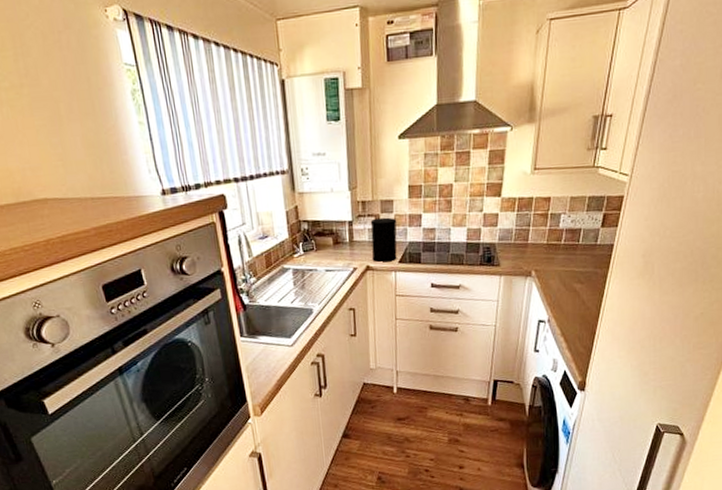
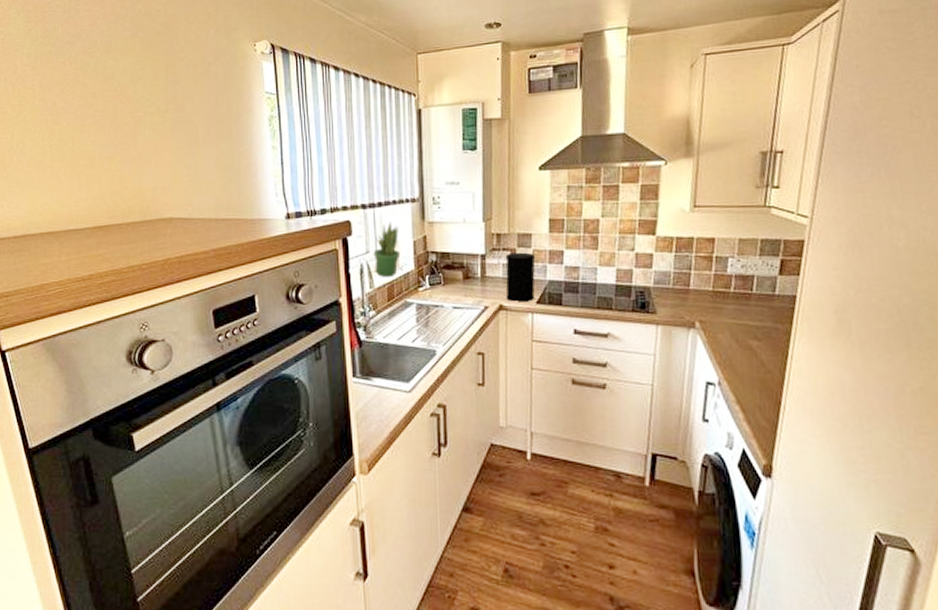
planter: none [249,193,275,248] -> present [373,221,401,279]

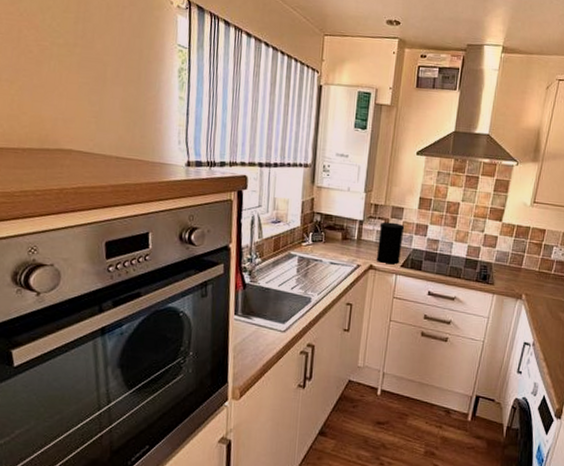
planter: present [373,221,401,279] -> none [264,181,290,232]

